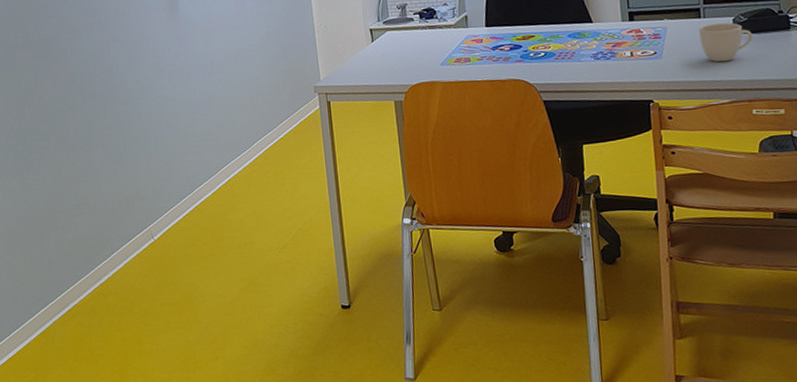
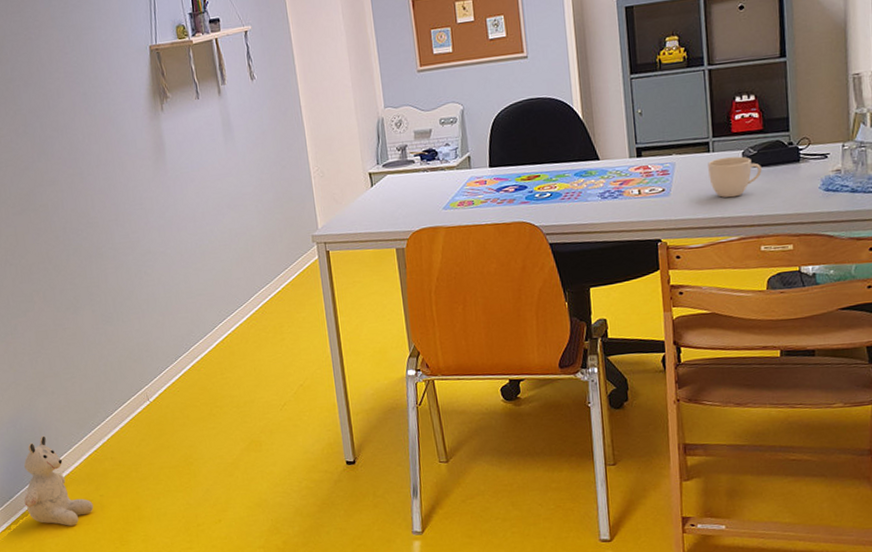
stuffed animal: none [30,268,96,357] -> present [24,436,94,526]

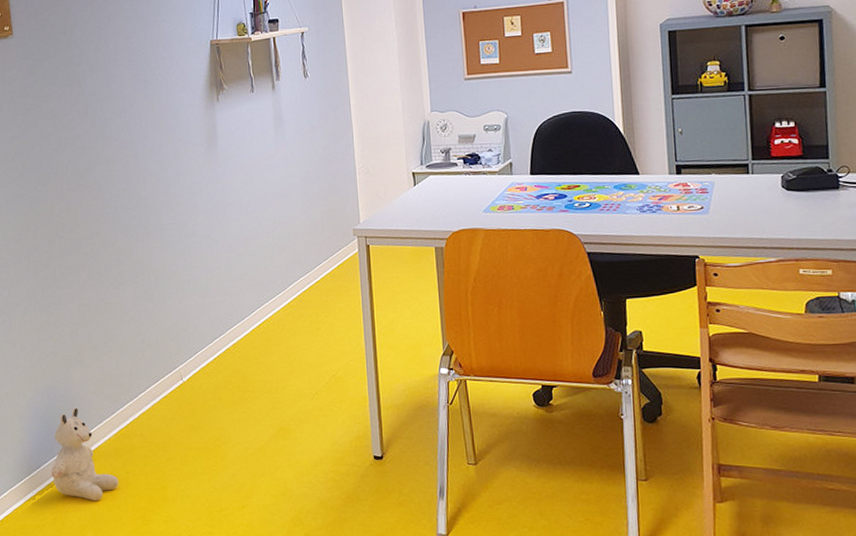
cup: present [708,156,762,198] -> none [747,180,801,220]

